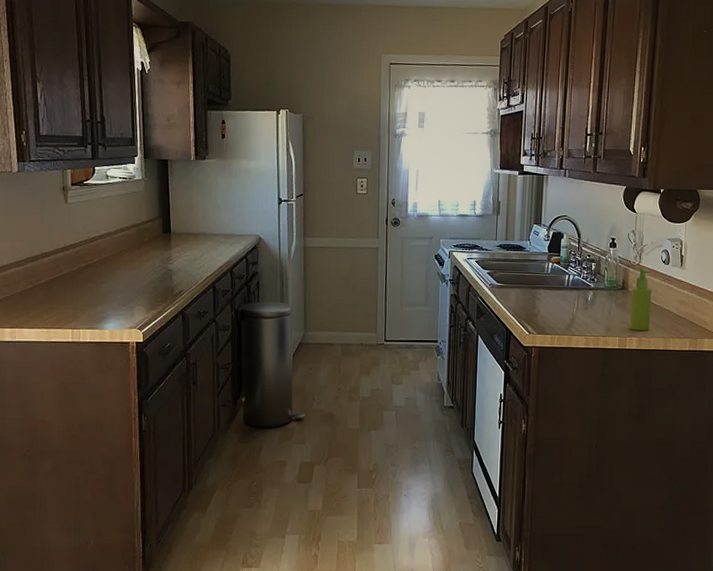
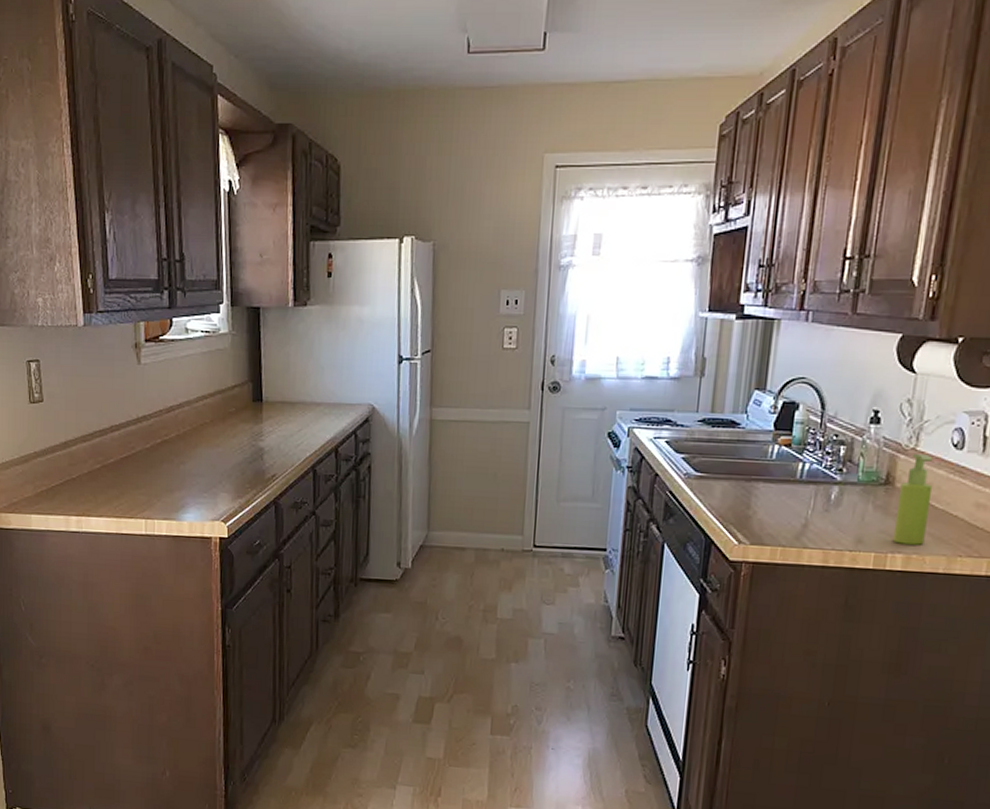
pedal bin: present [235,301,305,429] -> none [340,490,425,653]

